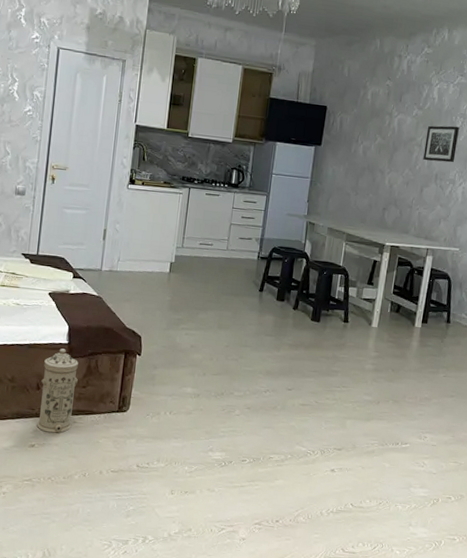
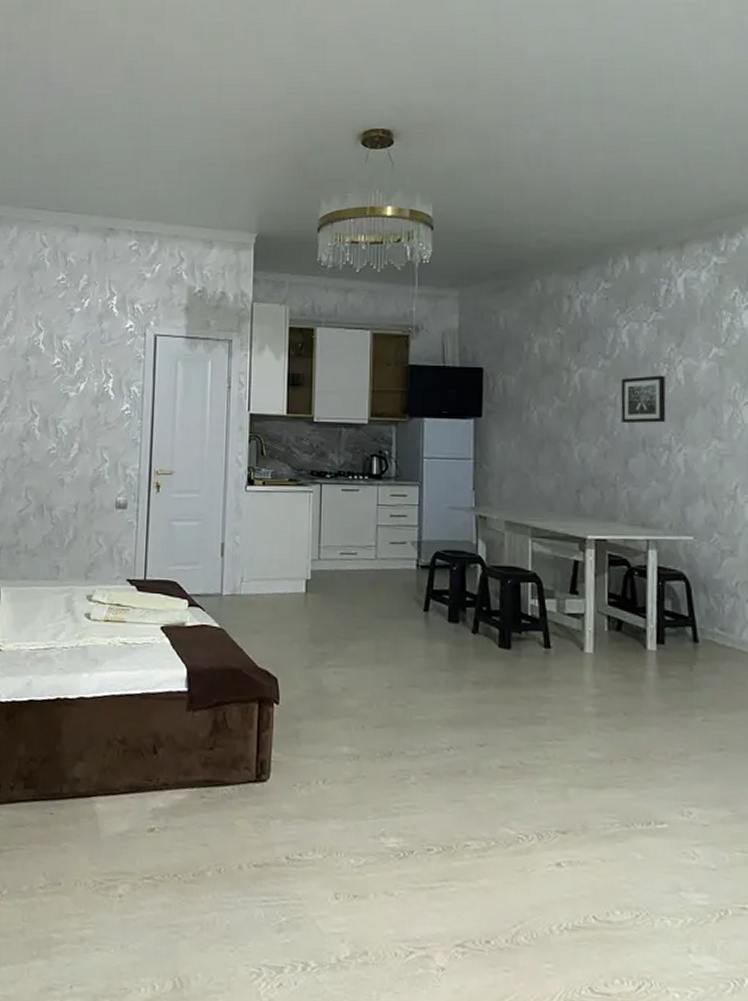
water filter: present [37,348,78,433] -> none [156,698,202,813]

